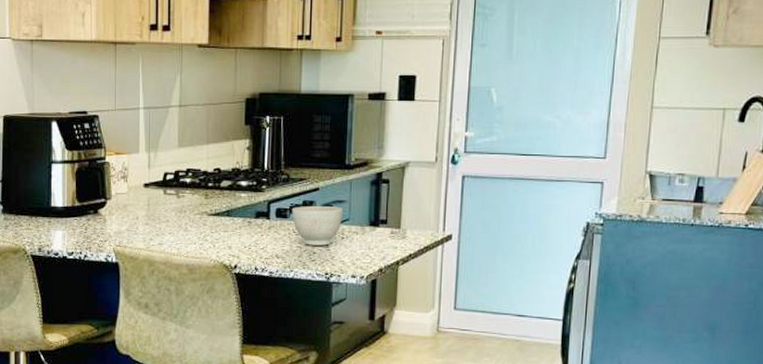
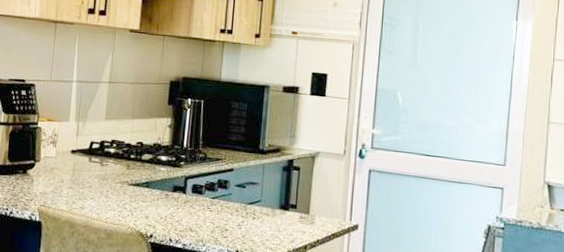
bowl: present [291,206,344,246] -> none [207,184,256,224]

